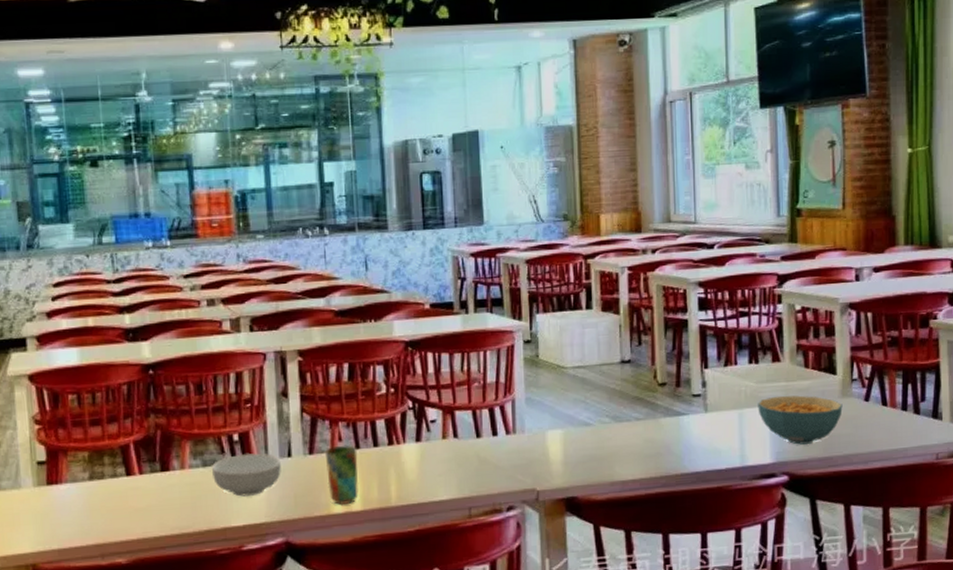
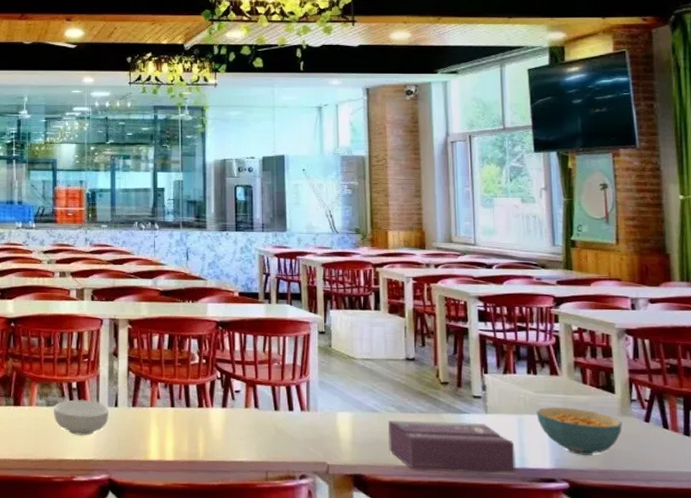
cup: present [324,445,358,506] -> none [145,402,172,454]
tissue box: none [602,423,736,484] -> present [387,420,516,475]

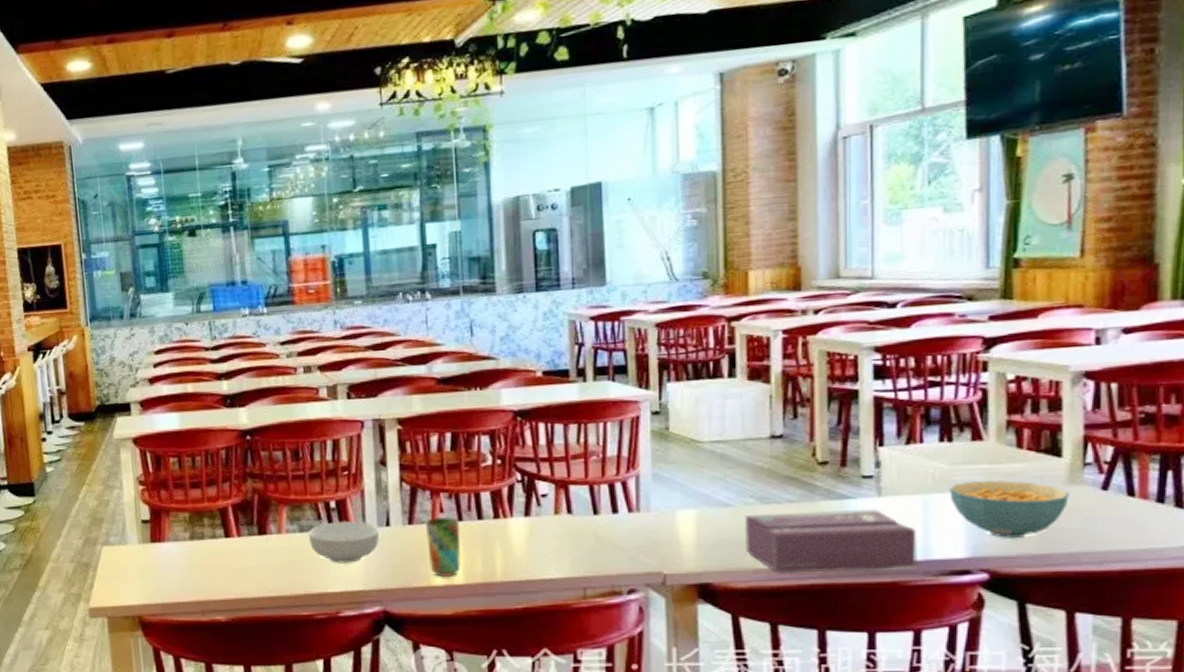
cup: none [145,402,172,454] -> present [425,516,461,578]

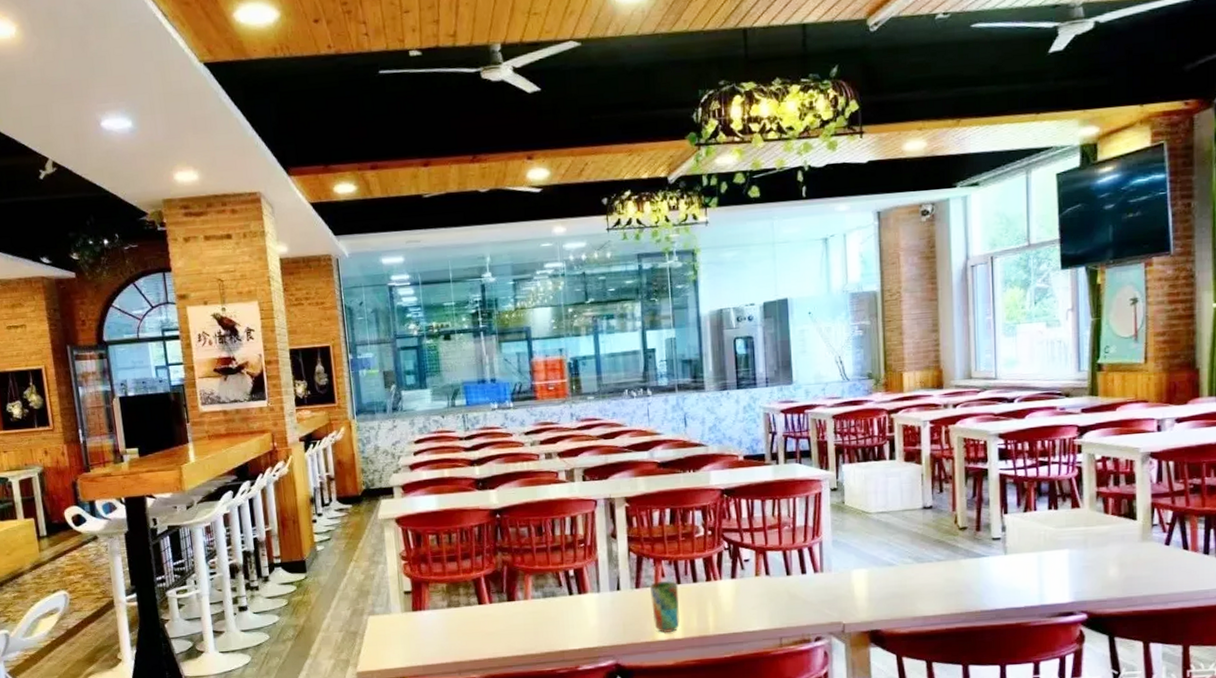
cereal bowl: present [308,521,379,563] -> none [550,586,611,624]
tissue box: present [744,508,917,573] -> none [904,564,1035,619]
cereal bowl: present [949,480,1069,538] -> none [1057,539,1143,586]

